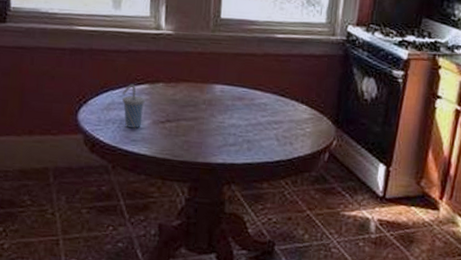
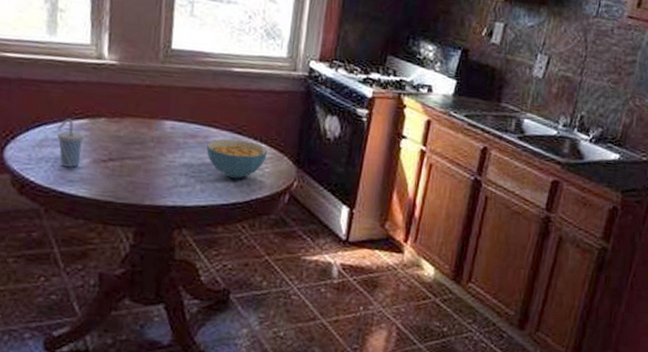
cereal bowl: none [252,101,309,138] -> present [206,139,268,179]

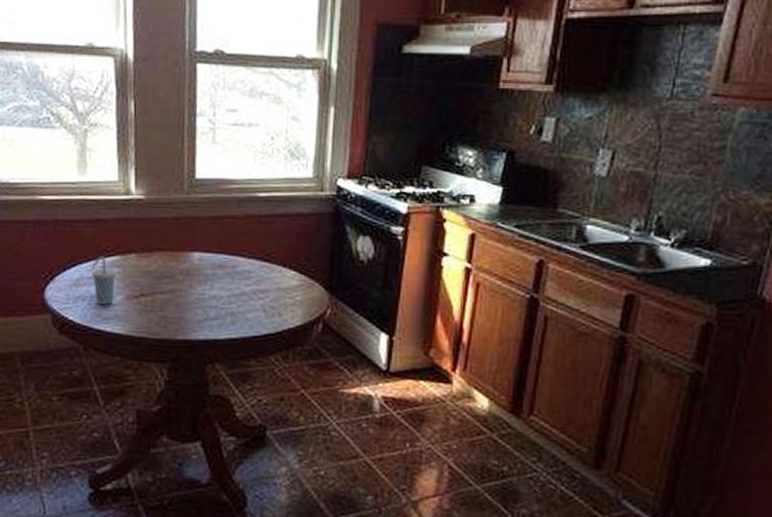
cereal bowl: present [206,139,268,179] -> none [235,268,299,309]

